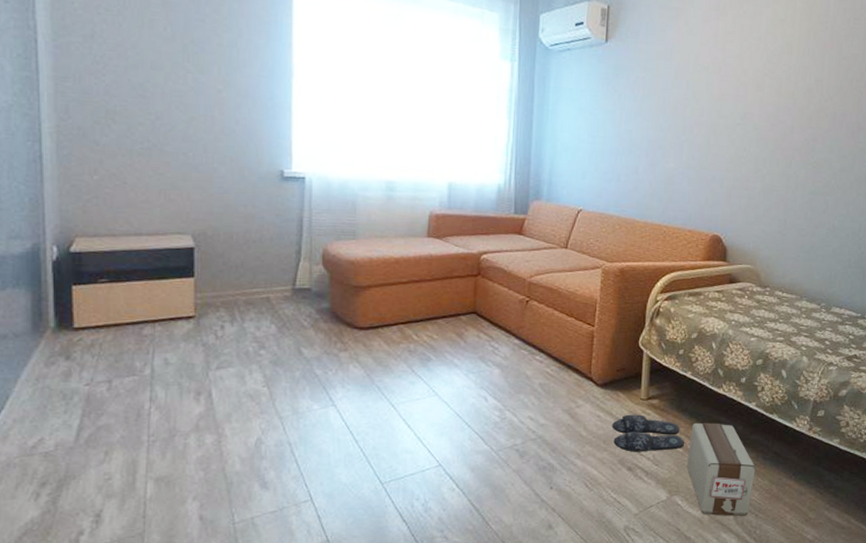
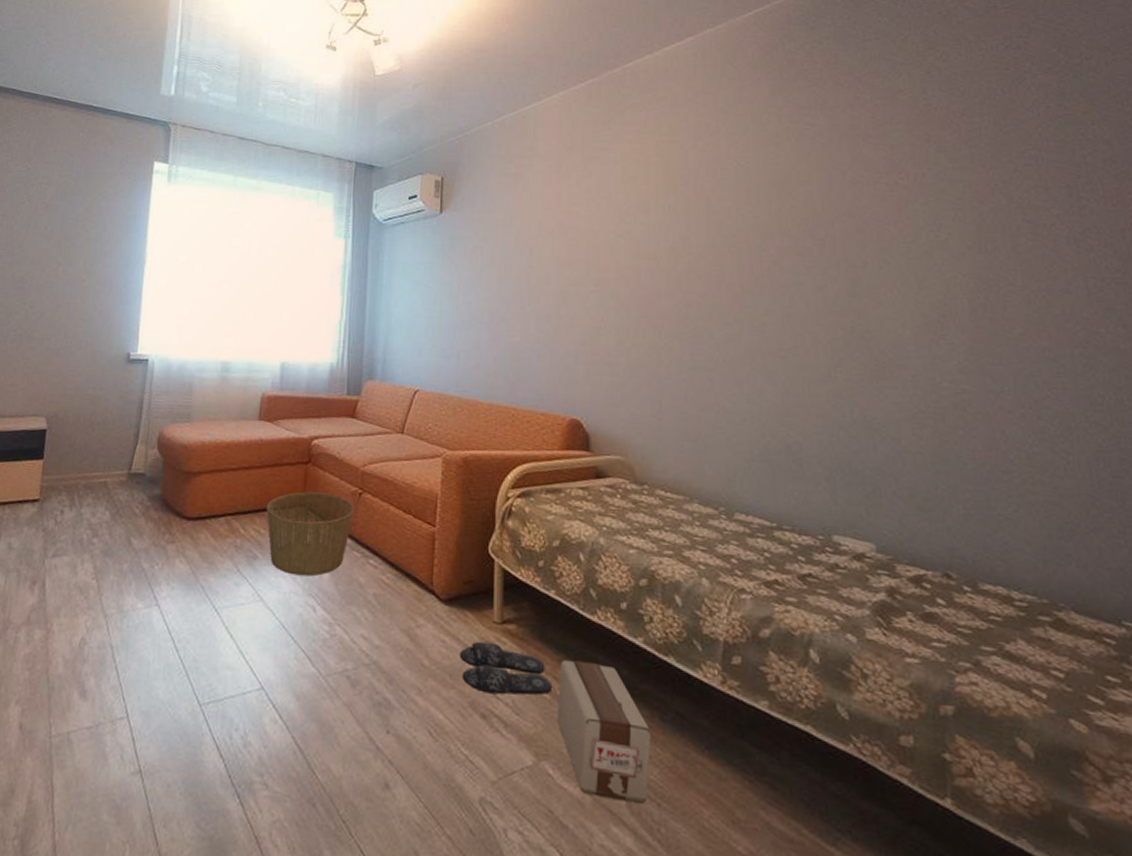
basket: none [438,301,522,373] -> present [266,491,355,576]

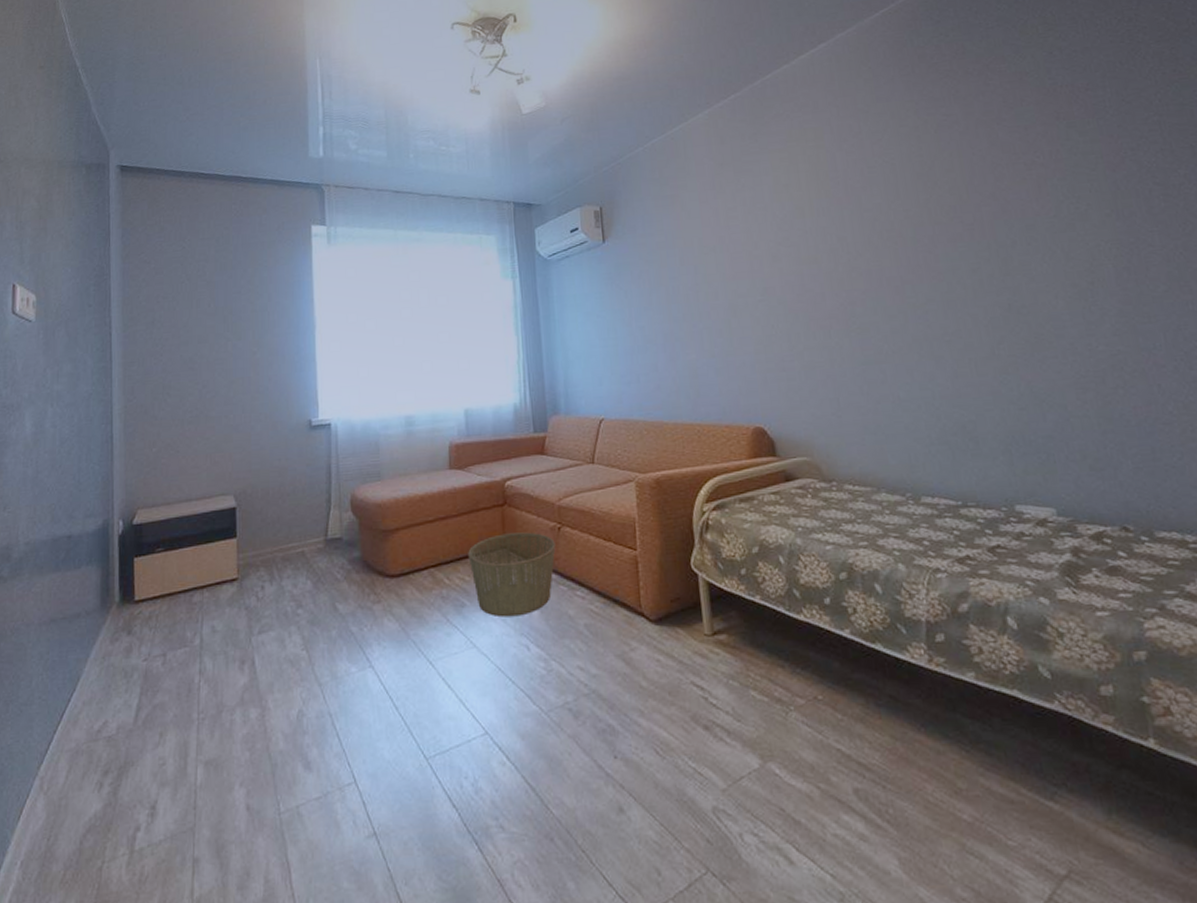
slippers: present [459,641,551,695] -> none [675,655,768,705]
box: present [557,660,652,804] -> none [773,659,873,789]

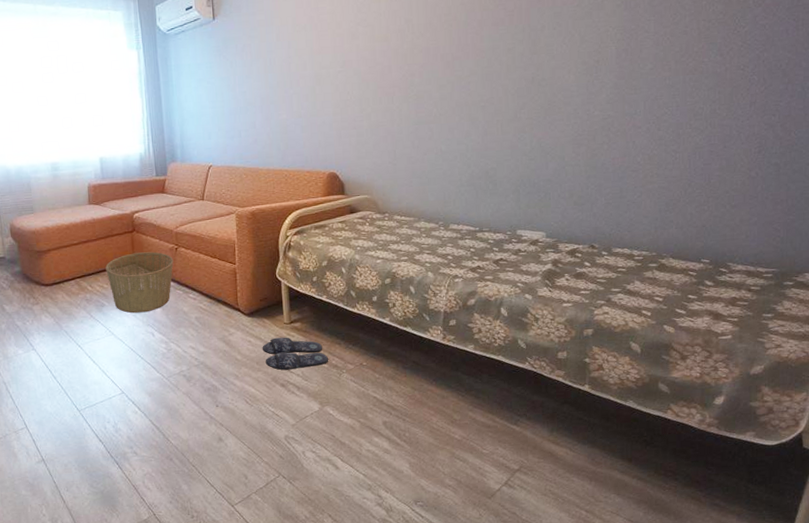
slippers: none [675,655,768,705] -> present [262,337,328,371]

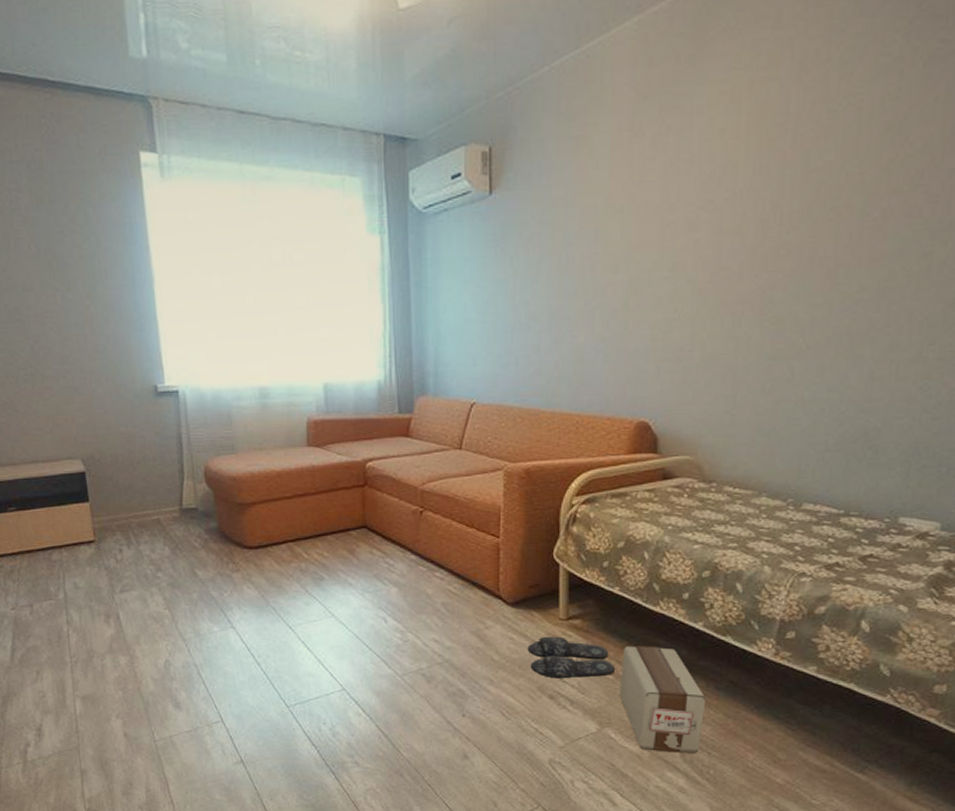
basket: present [105,252,174,313] -> none [327,514,417,592]
box: none [333,339,398,422] -> present [620,646,707,753]

